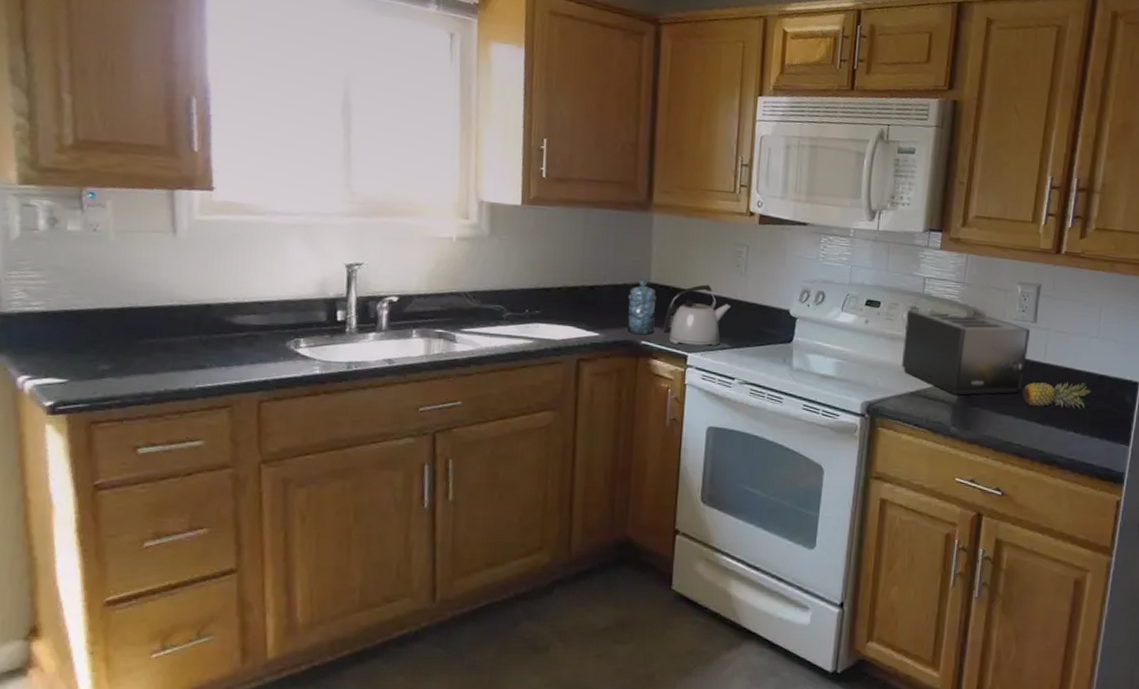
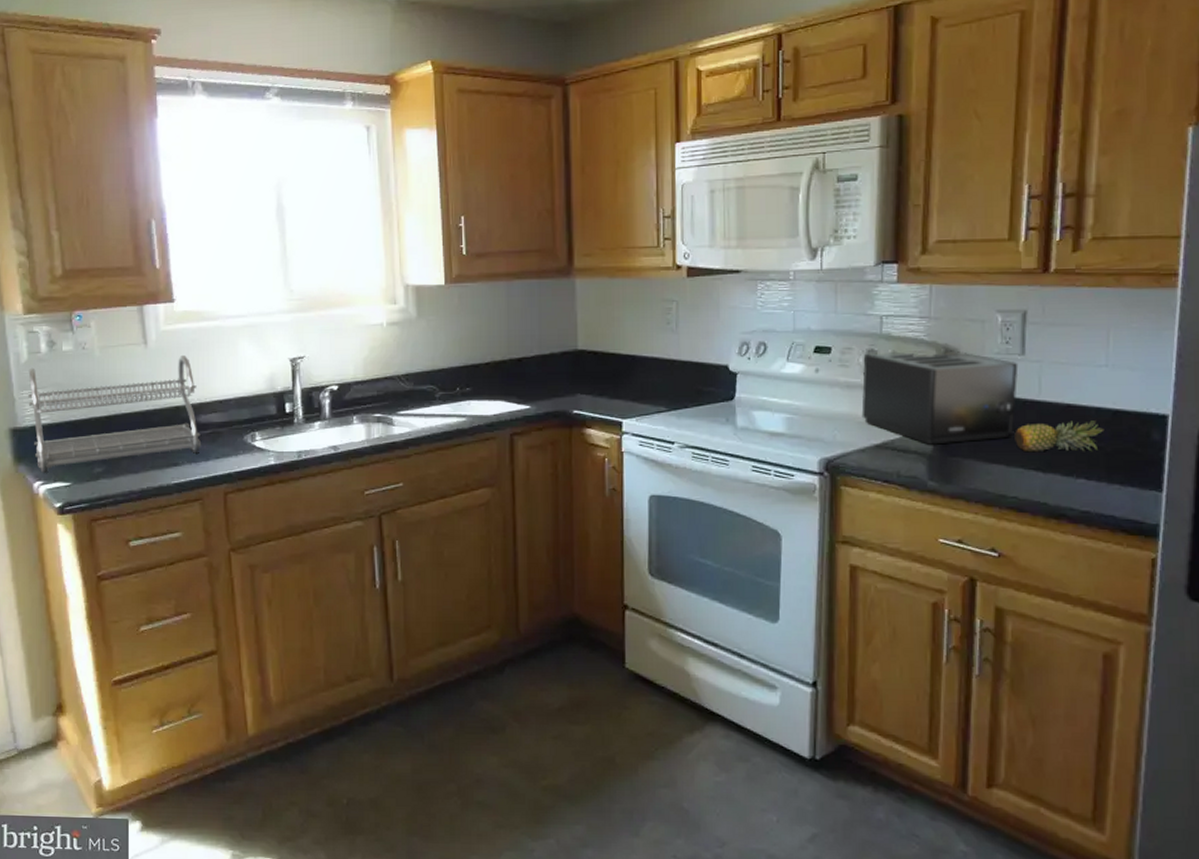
dish rack: none [17,246,236,368] -> present [28,354,202,474]
canister: present [627,278,656,335] -> none [556,346,586,404]
kettle: present [662,284,732,346] -> none [594,346,665,411]

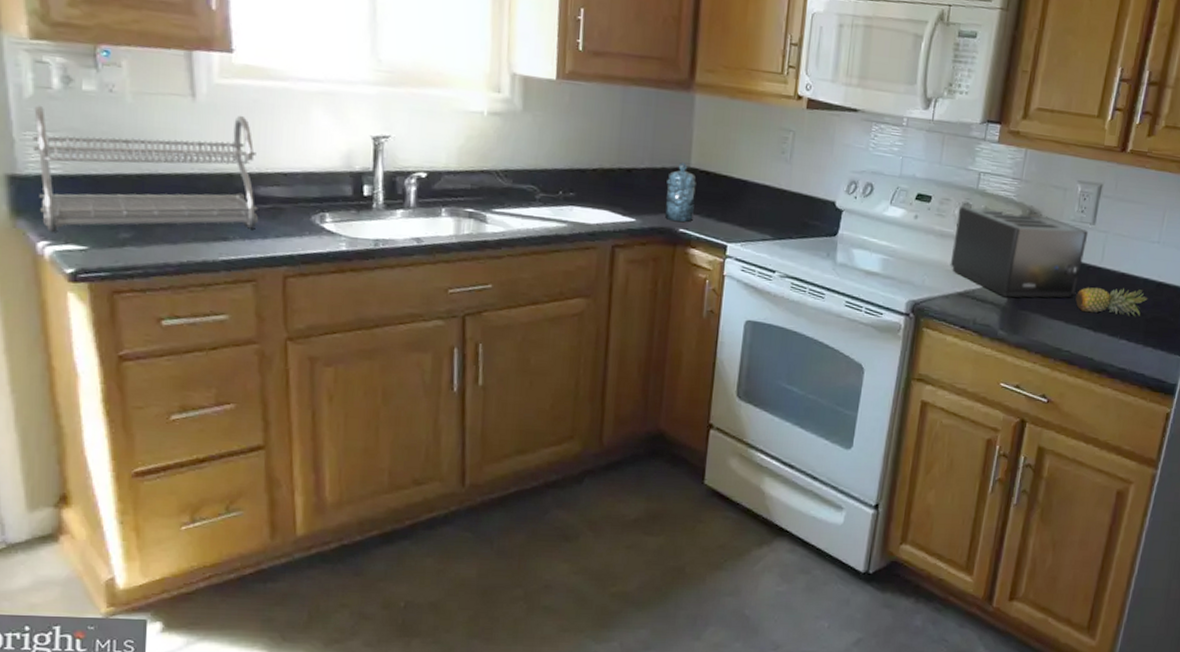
canister: none [556,346,586,404] -> present [665,162,696,223]

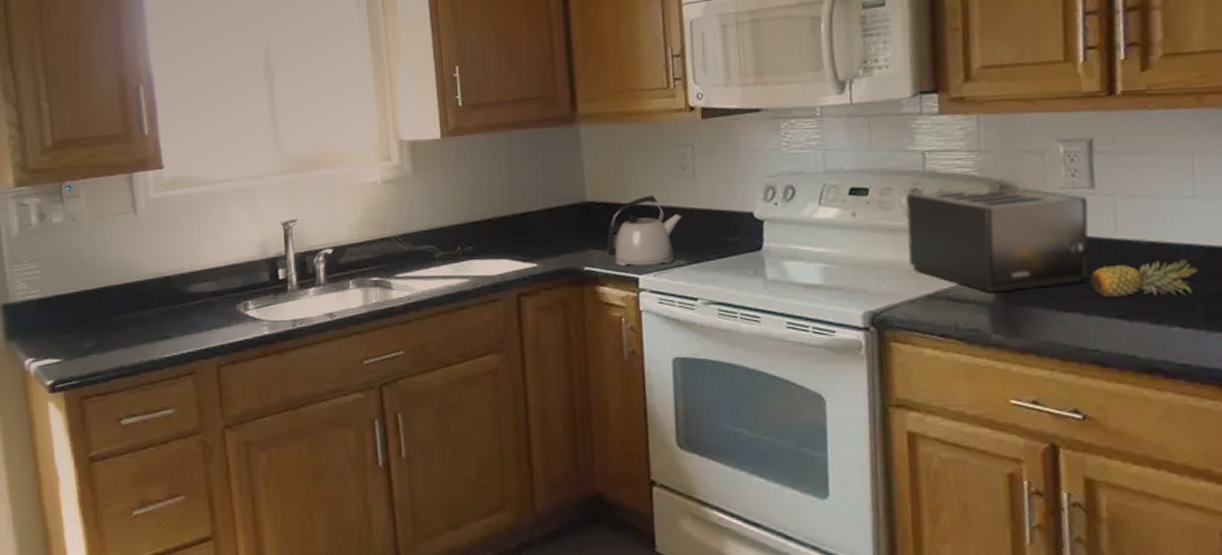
dish rack: present [32,105,259,233] -> none [19,222,194,351]
canister: present [665,162,696,223] -> none [564,198,597,261]
kettle: none [701,171,775,237] -> present [606,195,683,266]

